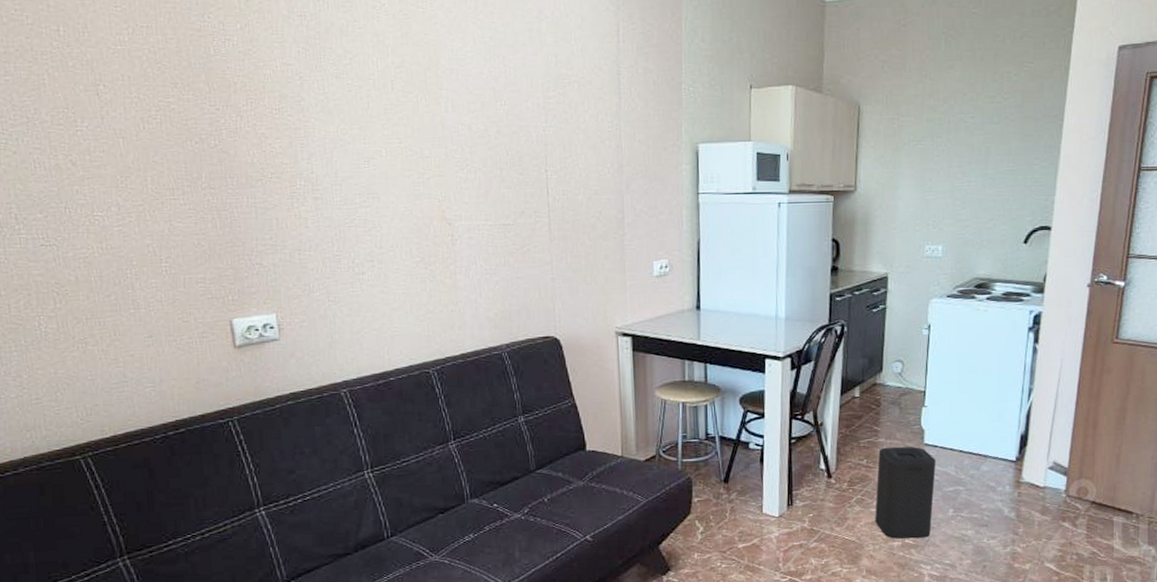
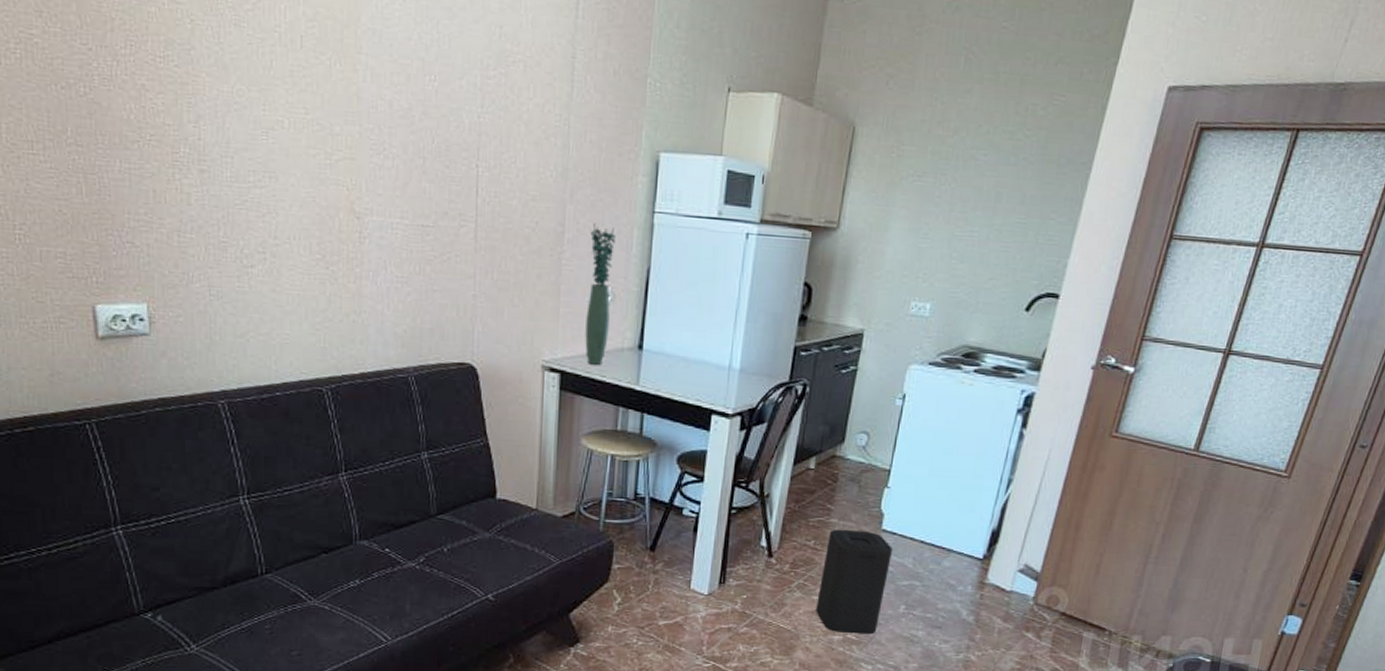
vase: none [646,208,670,327] -> present [585,223,617,365]

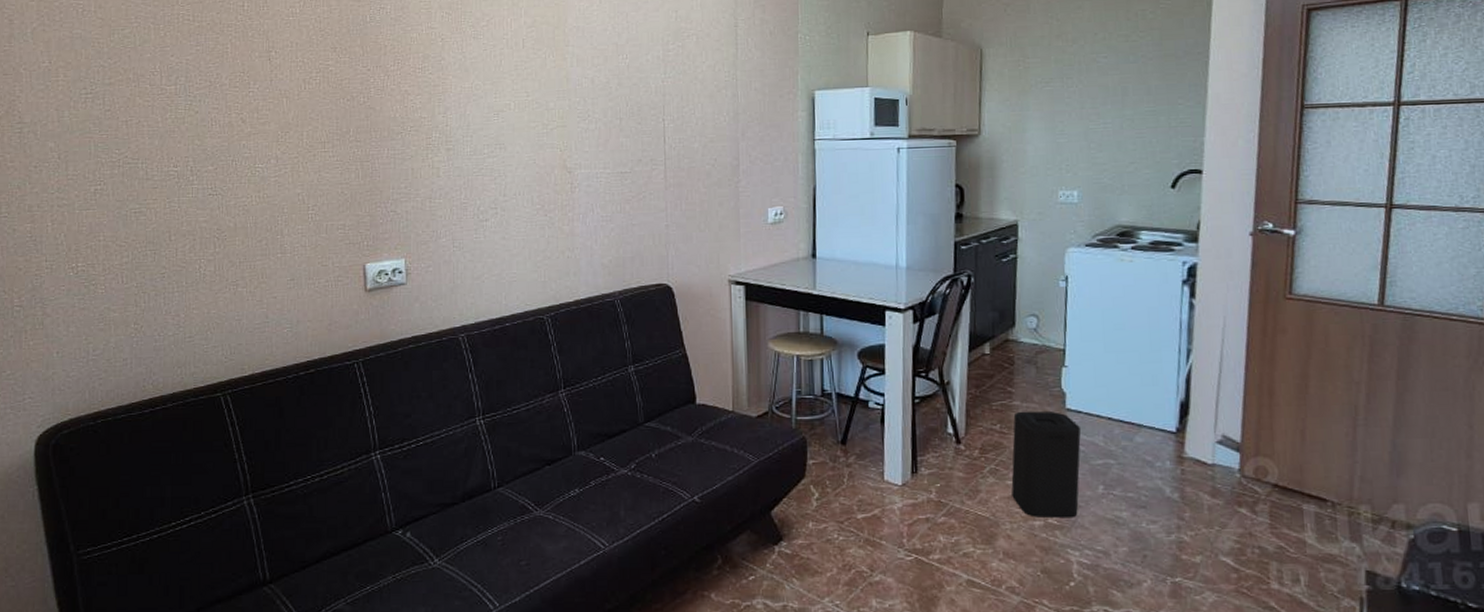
vase: present [585,223,617,365] -> none [761,154,785,275]

